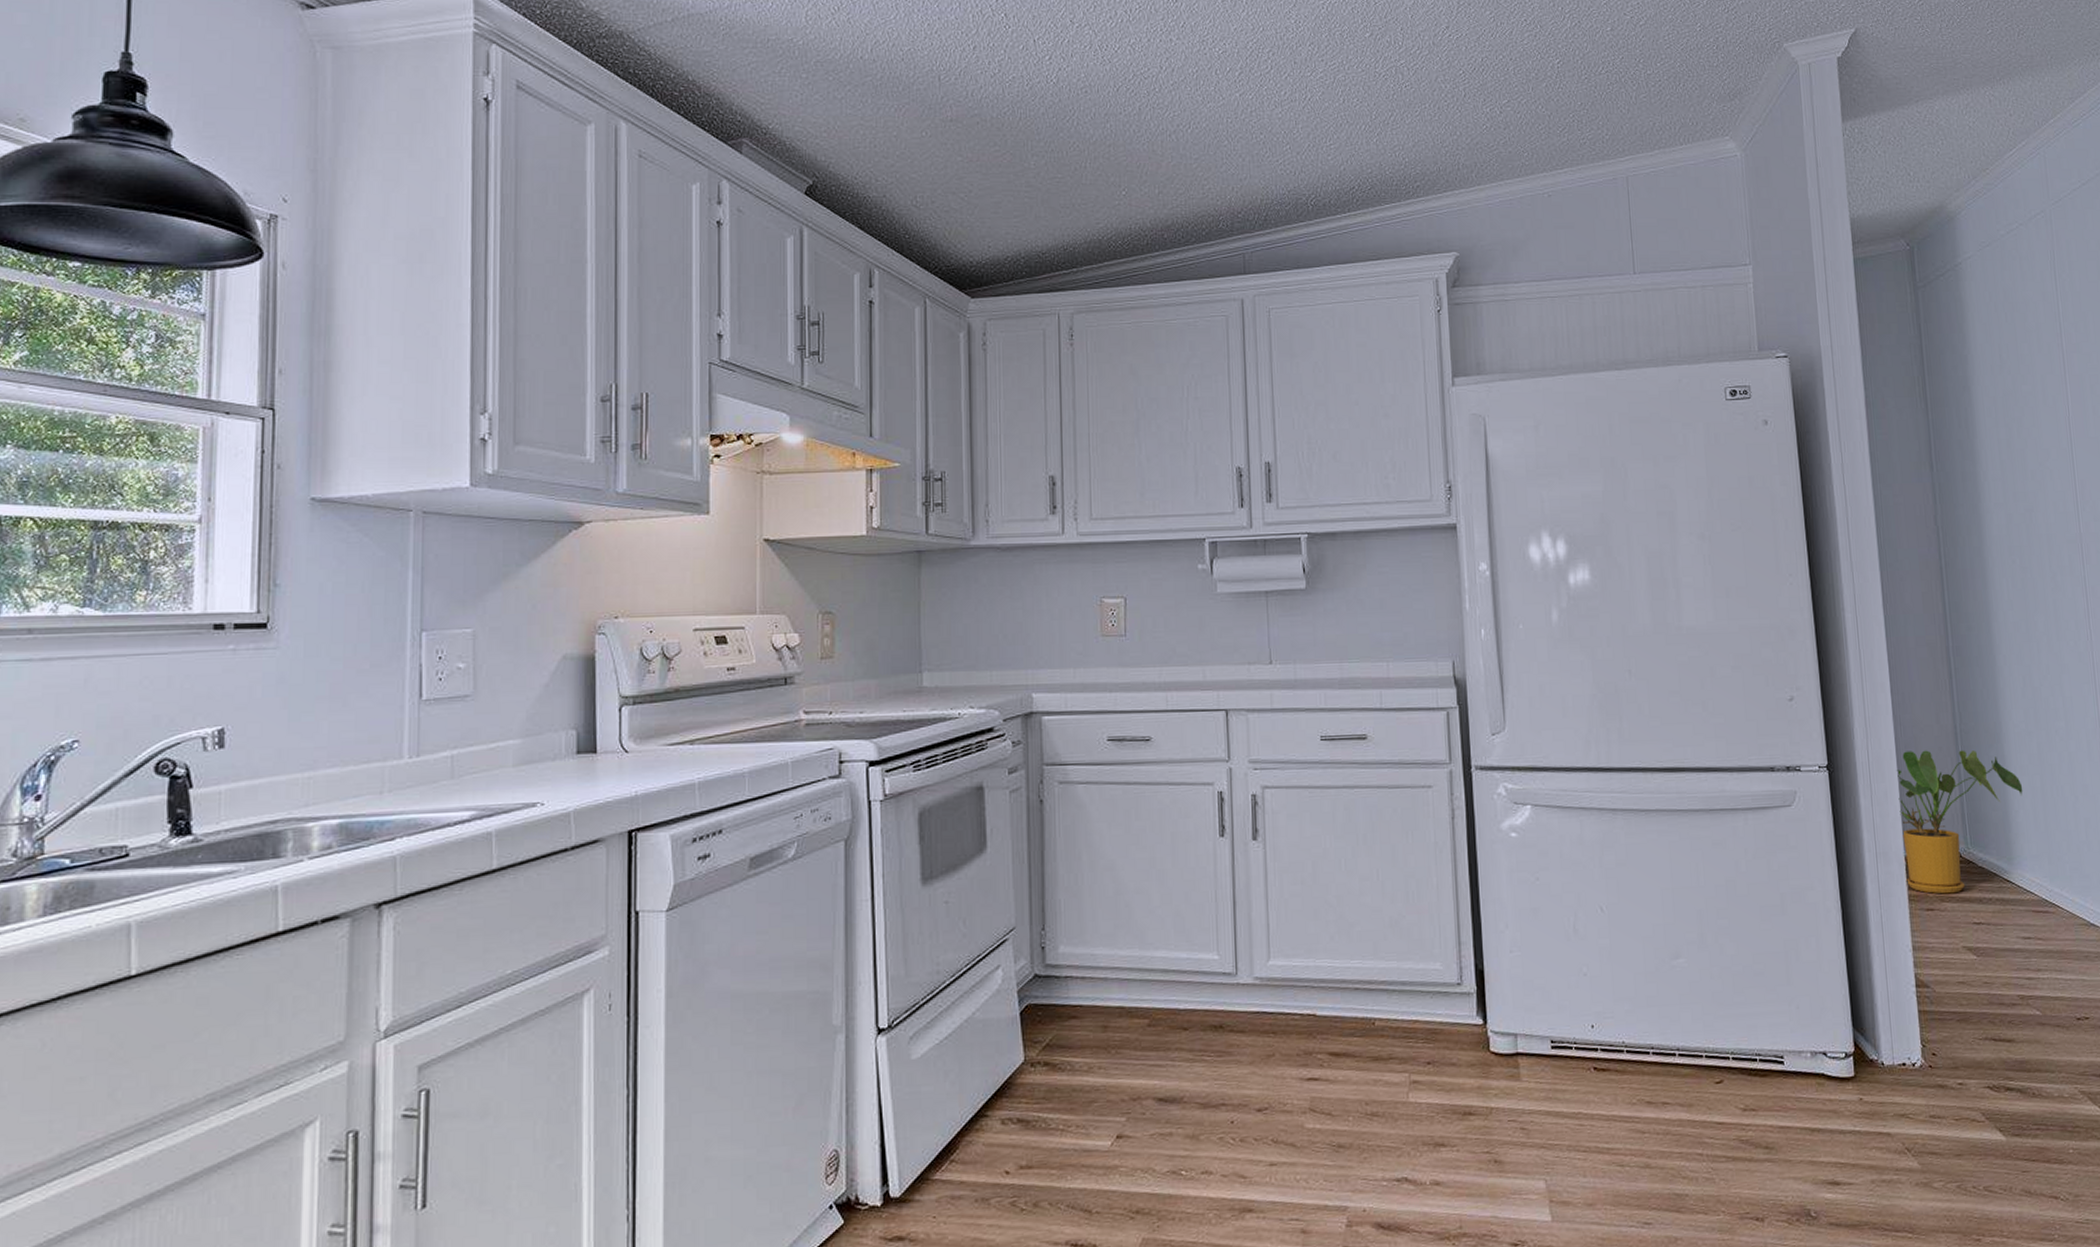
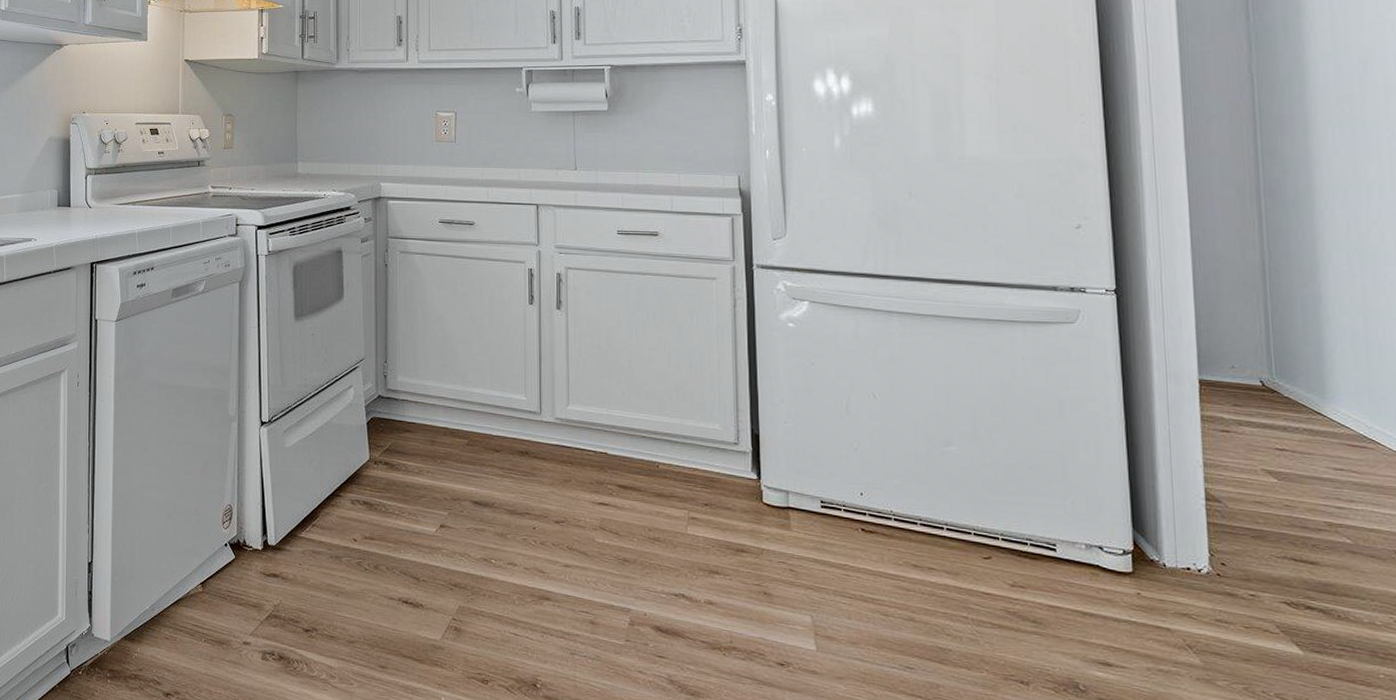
house plant: present [1896,750,2023,894] -> none [1192,282,1342,419]

